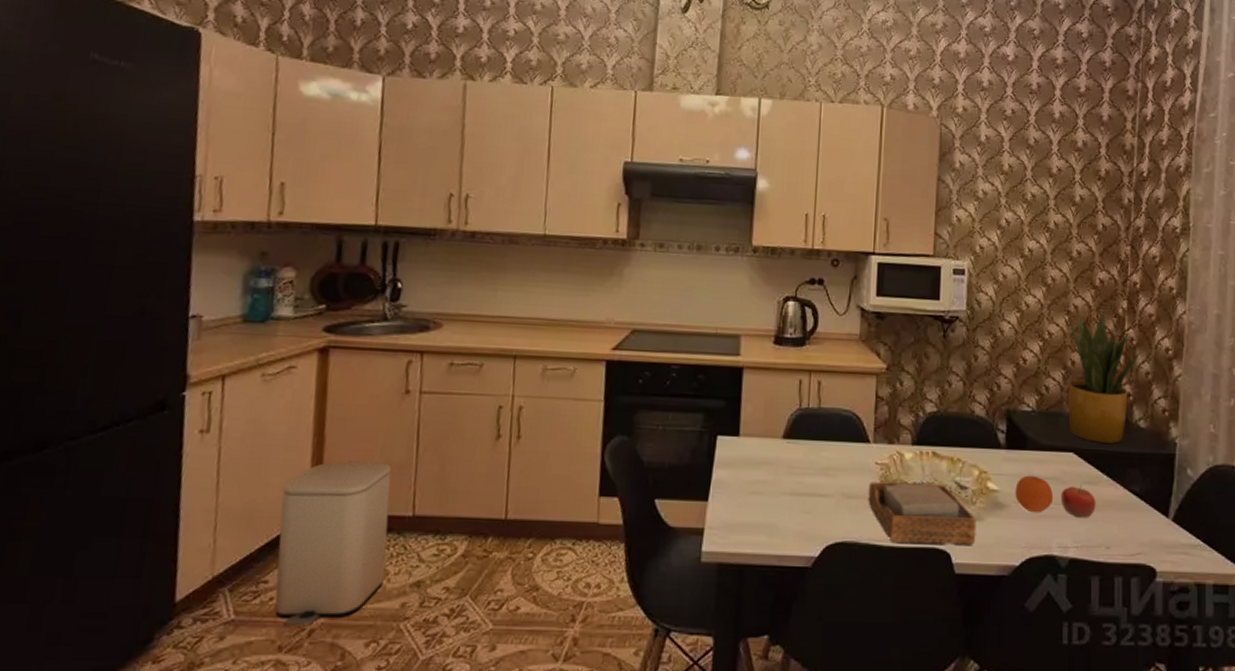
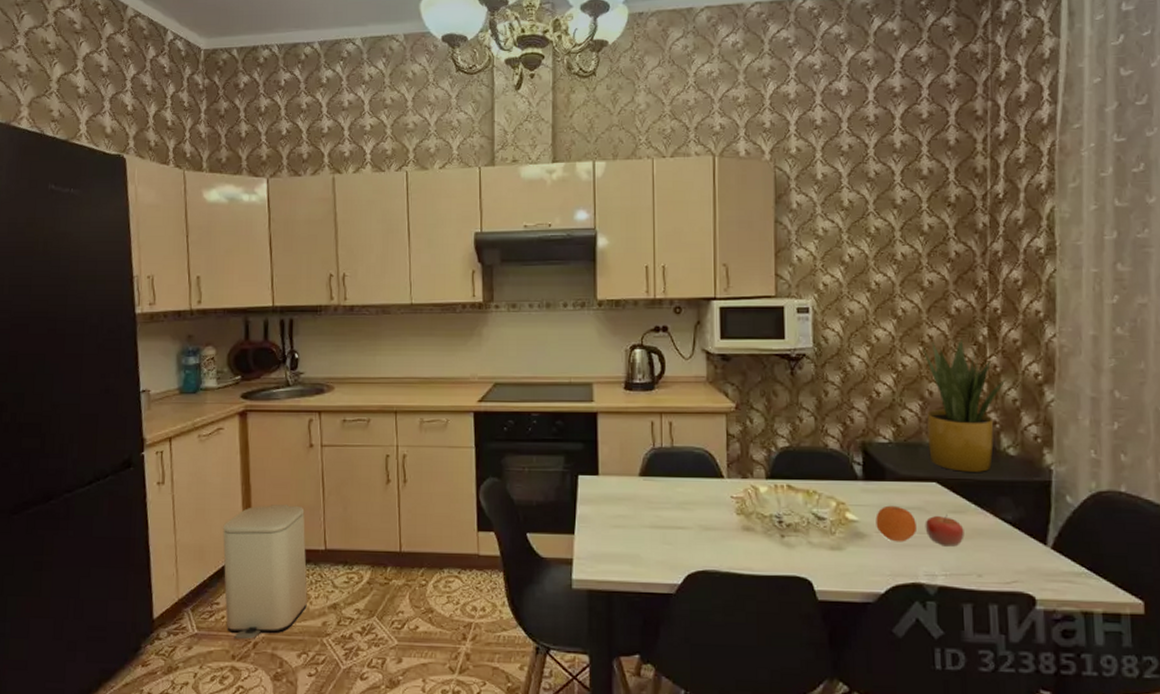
napkin holder: present [868,481,976,545] -> none [725,514,837,574]

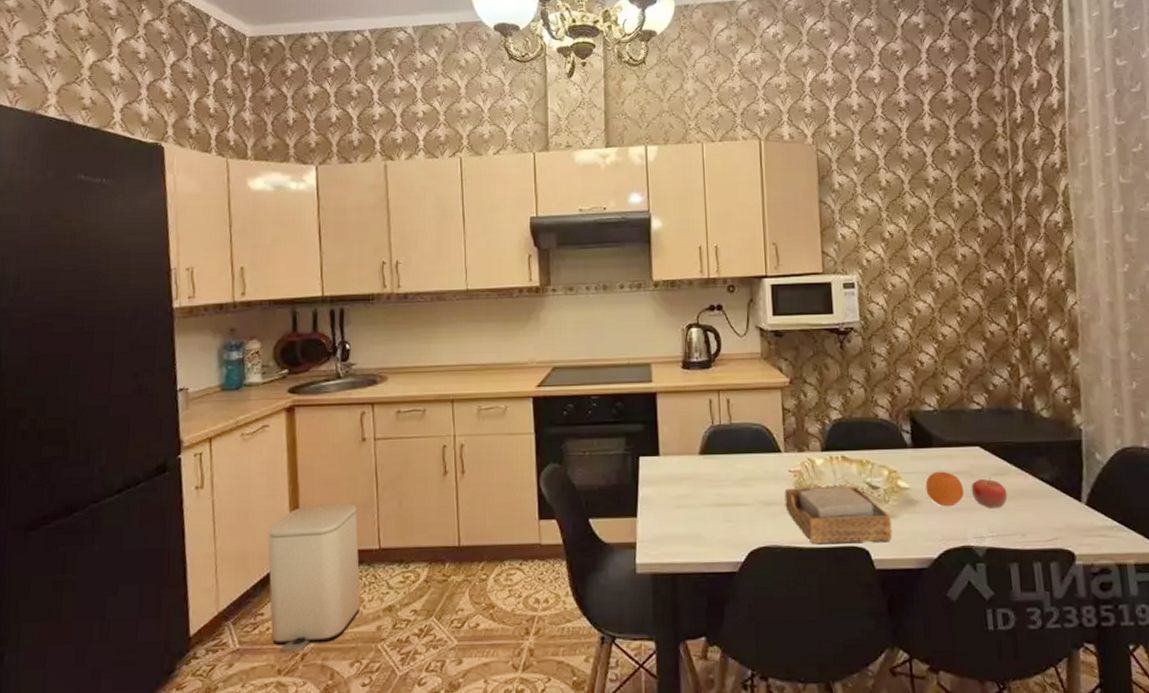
napkin holder: none [725,514,837,574] -> present [784,485,893,545]
planter: present [921,337,1008,472] -> none [959,307,1037,435]

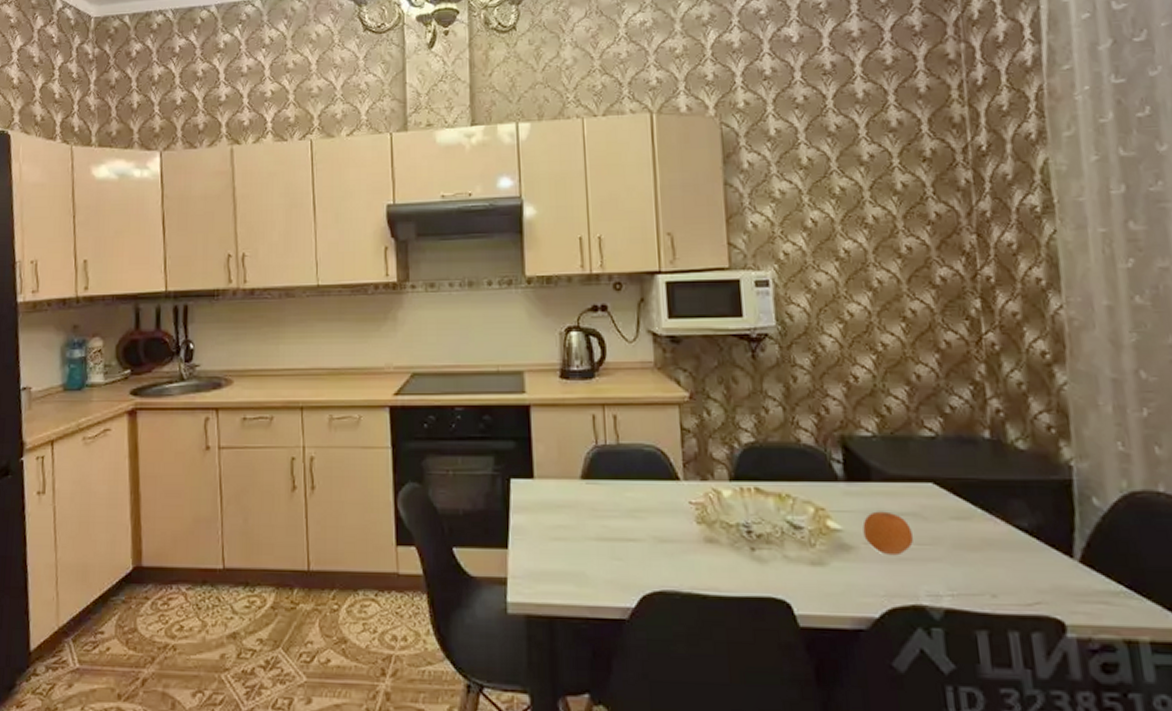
pedal bin: present [268,503,361,652] -> none [108,516,203,676]
napkin holder: present [784,485,893,545] -> none [684,522,821,594]
fruit: present [971,476,1008,510] -> none [922,520,972,562]

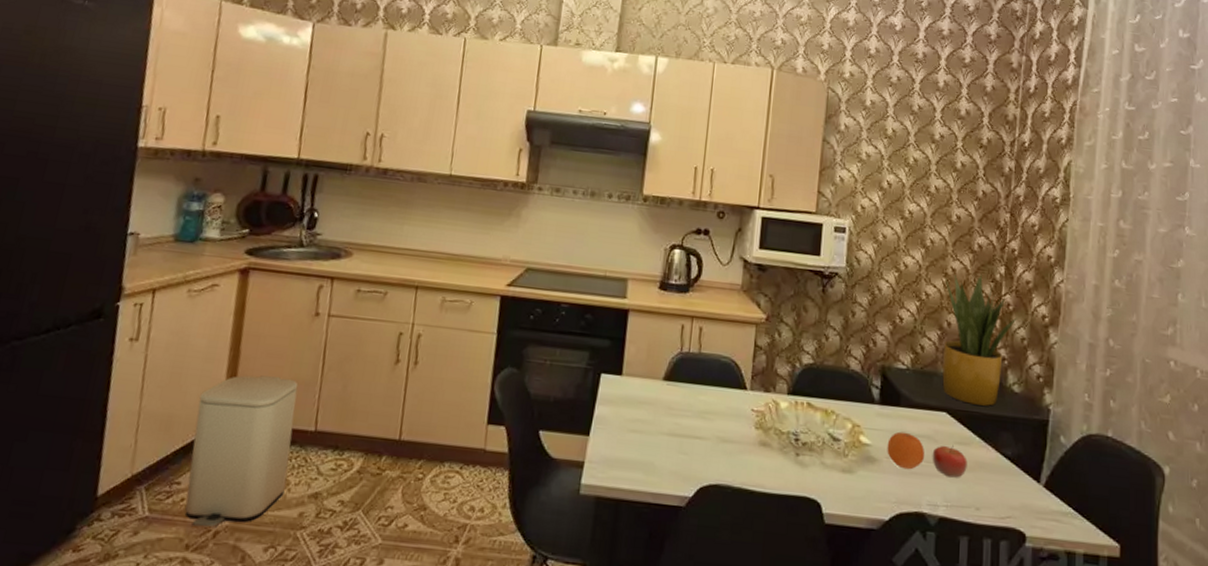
pedal bin: none [108,516,203,676] -> present [185,375,299,528]
planter: none [904,311,1009,470] -> present [942,273,1018,406]
fruit: none [922,520,972,562] -> present [932,444,968,479]

